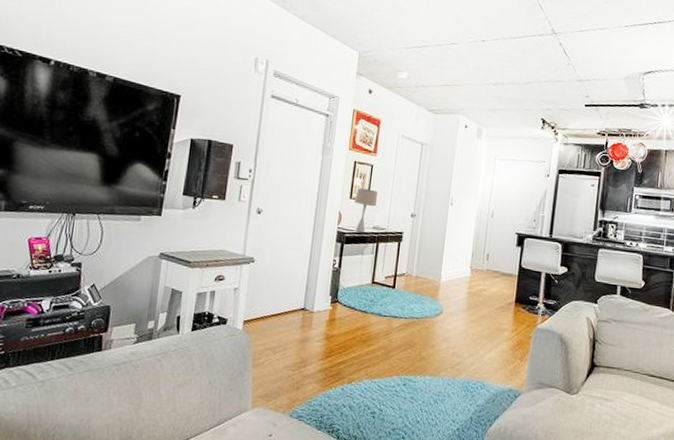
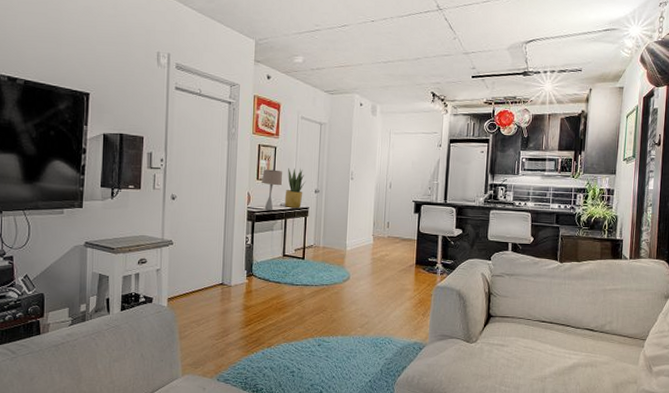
planter: none [377,188,402,233] -> present [284,168,306,209]

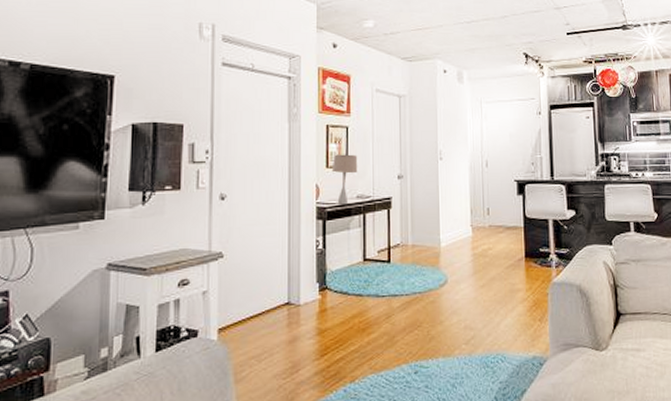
planter: present [284,168,306,209] -> none [361,151,386,200]

